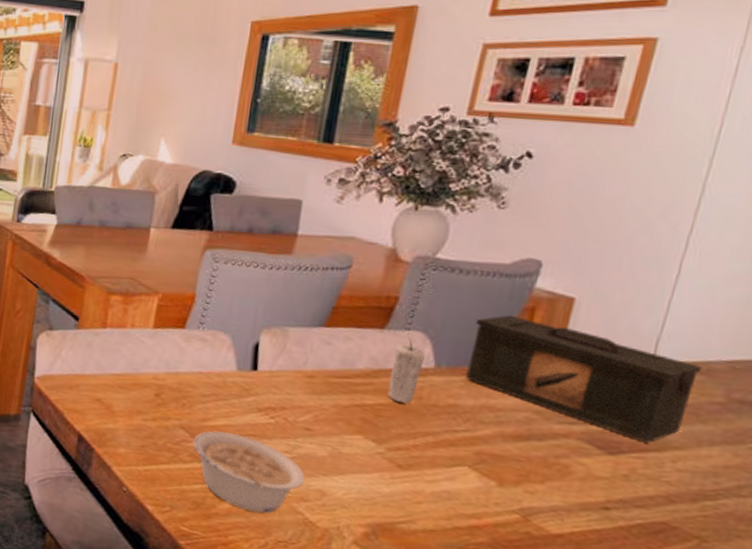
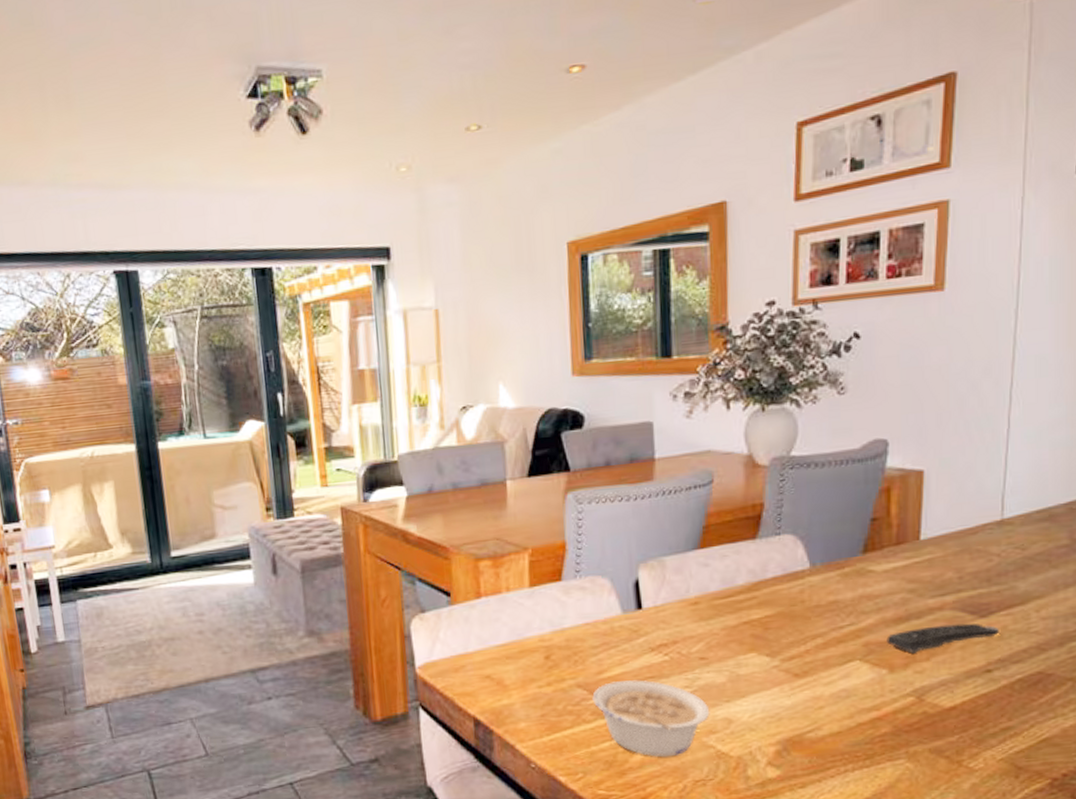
candle: present [387,339,425,403] -> none [770,543,799,611]
ammunition box: present [466,314,703,443] -> none [839,499,1045,599]
remote control: none [501,448,627,476] -> present [886,623,999,654]

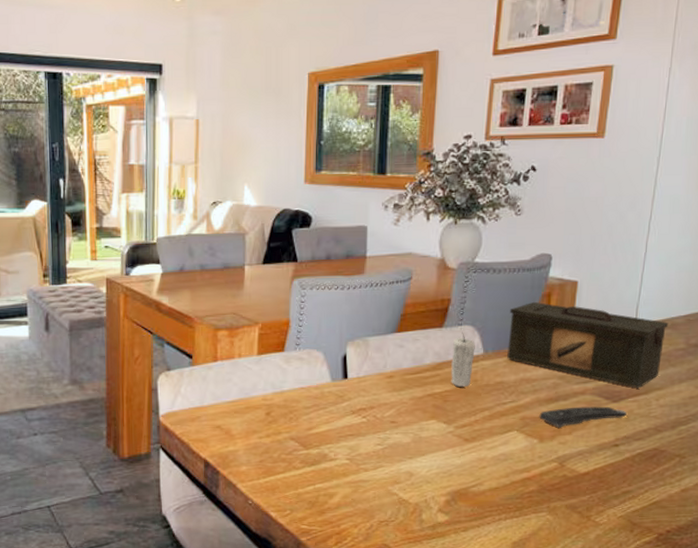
legume: present [592,680,710,757] -> none [302,436,396,501]
candle: none [770,543,799,611] -> present [451,333,475,387]
ammunition box: none [839,499,1045,599] -> present [507,301,669,389]

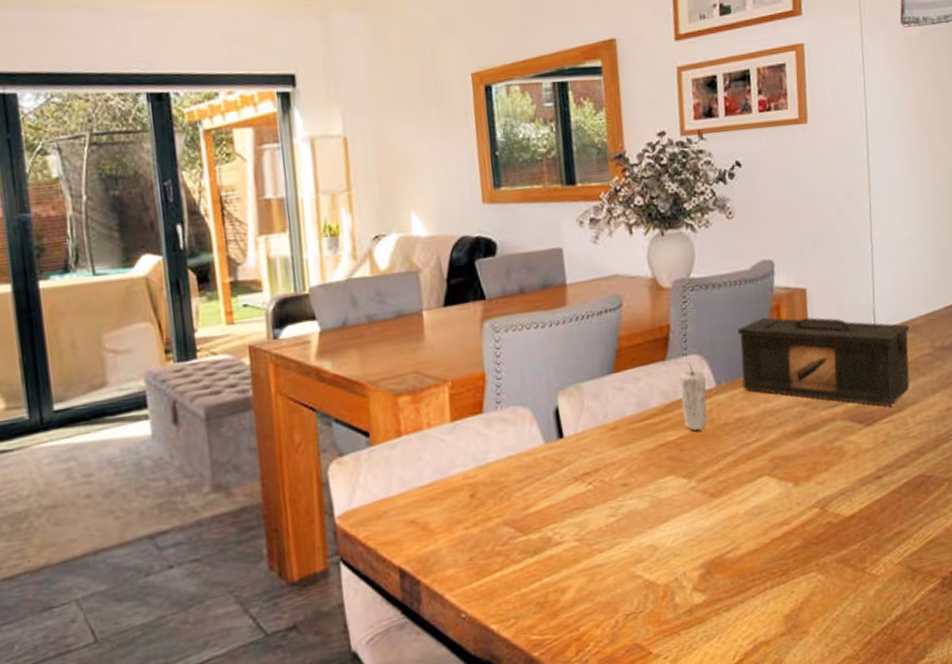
remote control: present [539,406,627,428] -> none [789,432,884,465]

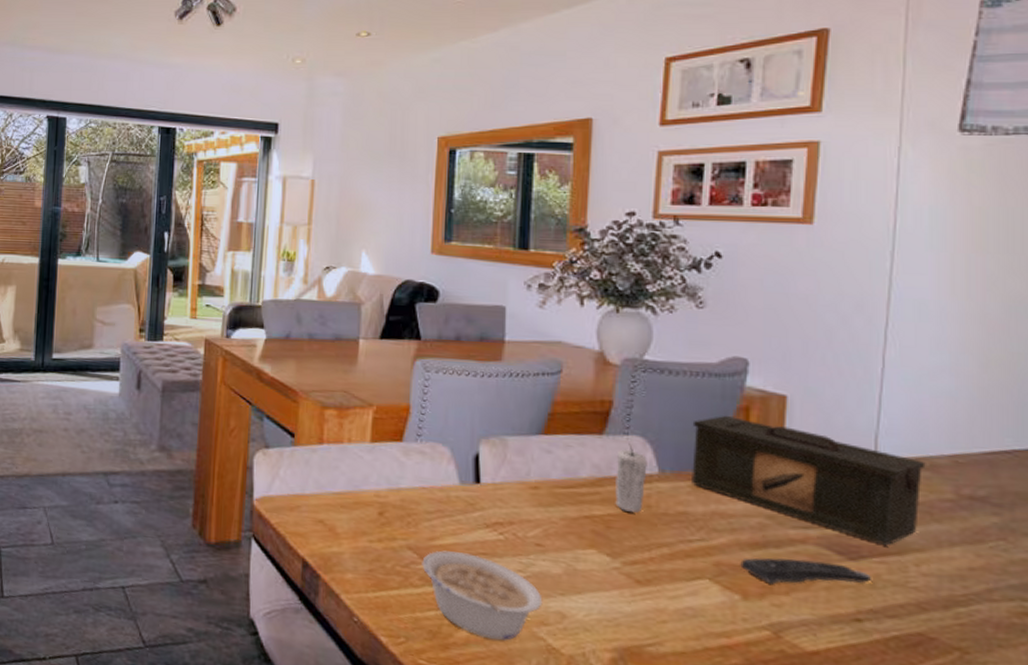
legume: none [520,512,636,593] -> present [422,550,543,641]
remote control: none [789,432,884,465] -> present [740,558,871,584]

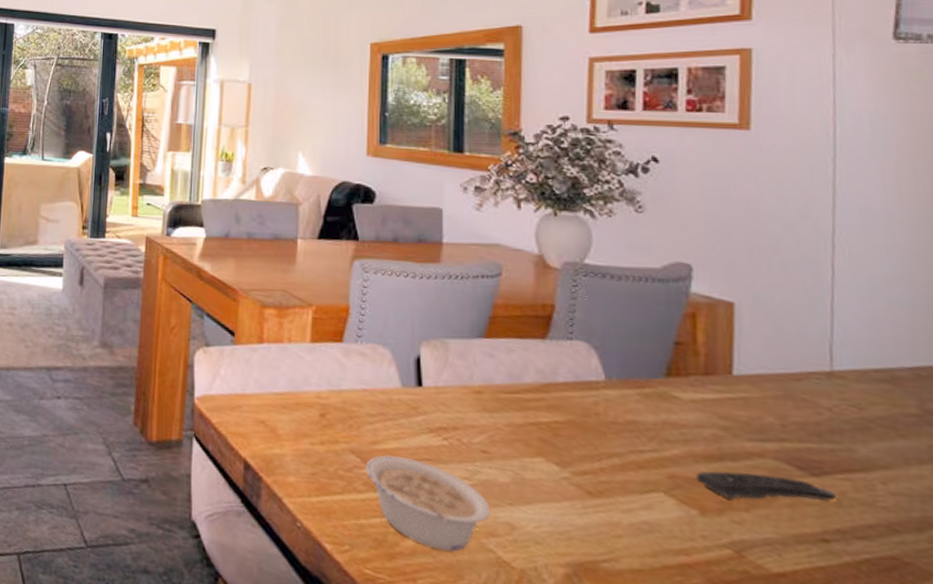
candle: present [615,444,647,513] -> none [561,349,593,420]
ammunition box: present [692,415,926,546] -> none [637,321,886,462]

